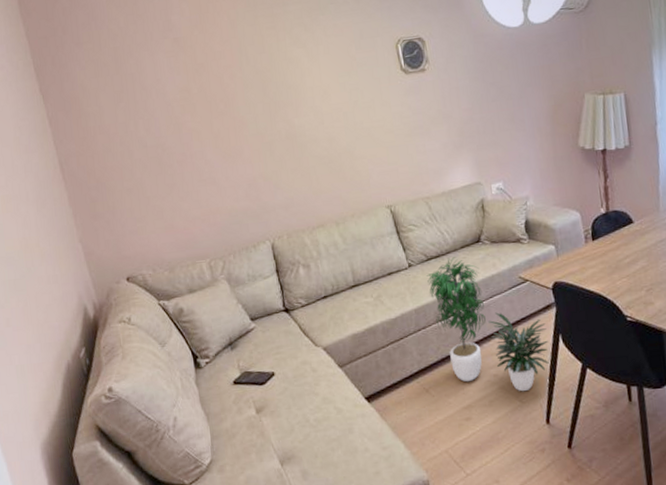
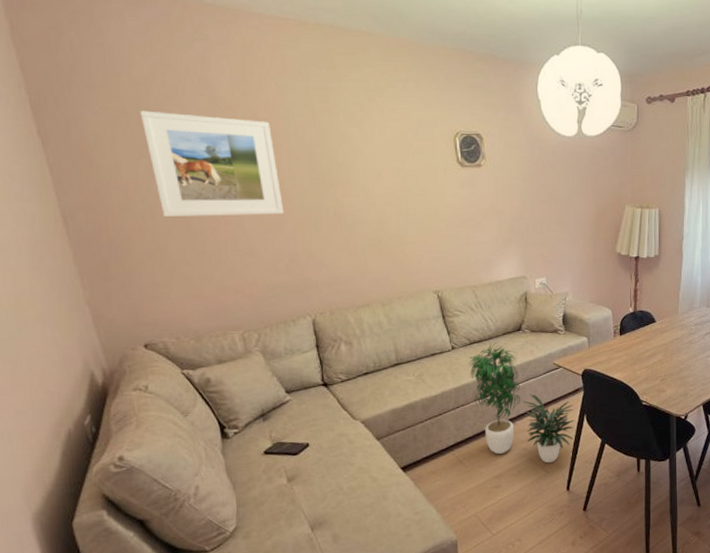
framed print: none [117,54,241,155] -> present [140,110,284,217]

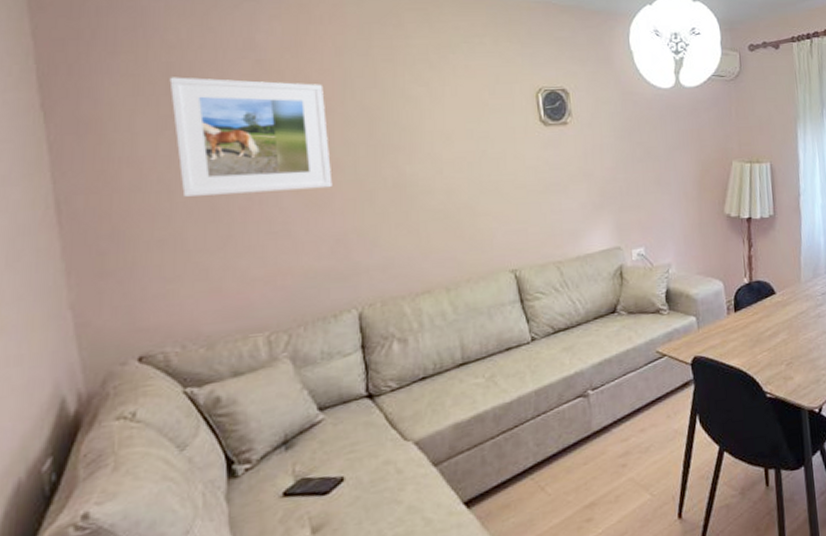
potted plant: present [469,342,574,464] -> none [552,329,684,483]

